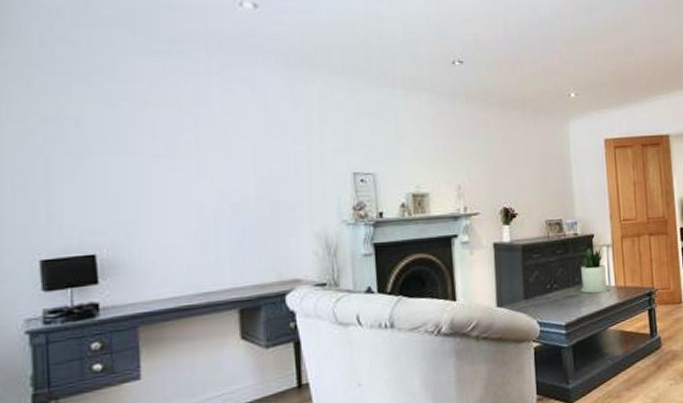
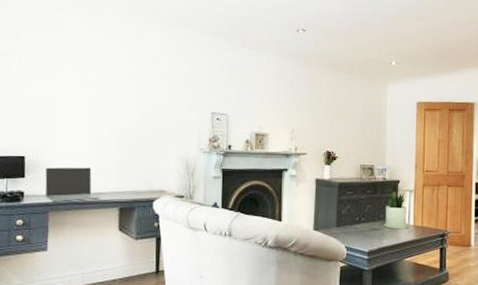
laptop: none [128,260,210,312] -> present [45,167,99,202]

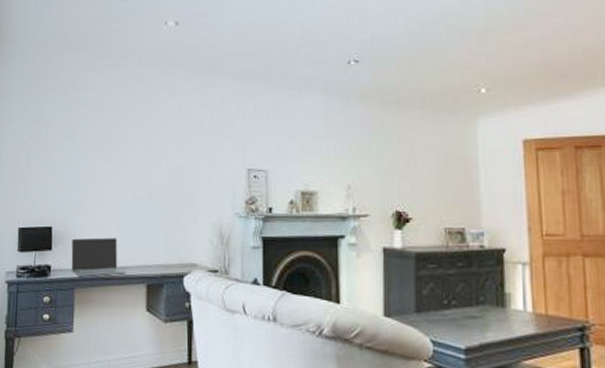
planter: present [383,191,409,230] -> none [485,264,526,319]

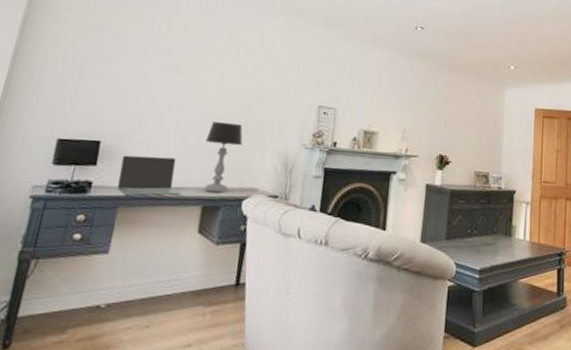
table lamp: none [140,198,175,270] -> present [204,122,243,193]

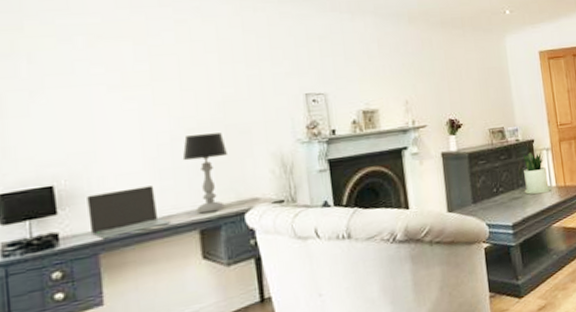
planter: none [497,202,525,246] -> present [522,151,552,195]

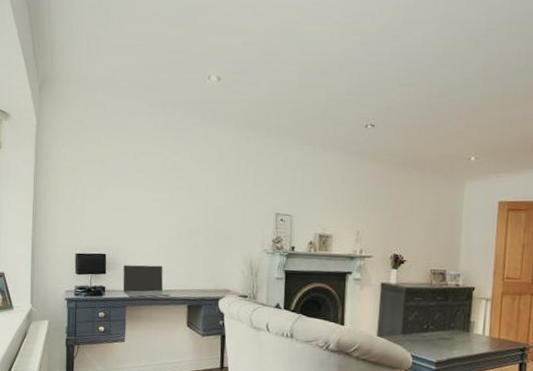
table lamp: present [182,132,227,214] -> none [183,233,213,294]
planter: present [522,151,552,195] -> none [454,298,484,341]

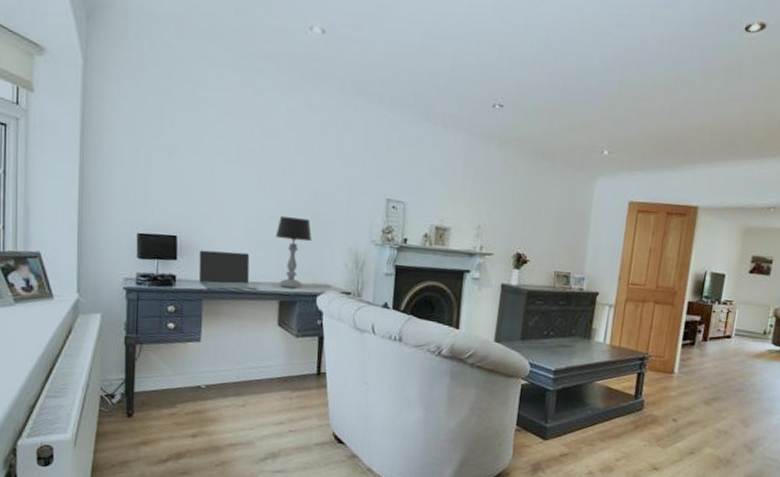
table lamp: none [183,233,213,294] -> present [275,216,312,289]

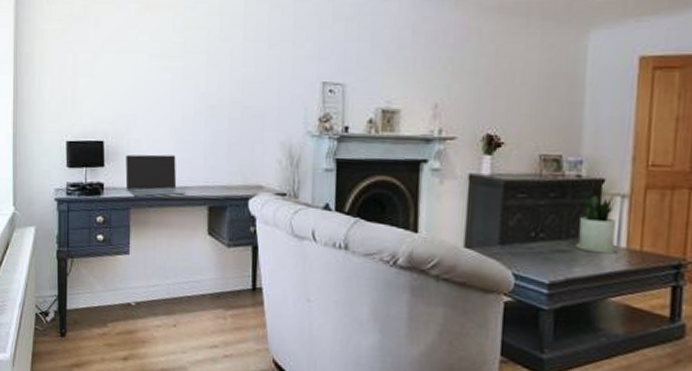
table lamp: present [275,216,312,289] -> none [201,112,240,192]
planter: none [574,304,605,349] -> present [574,195,618,254]

